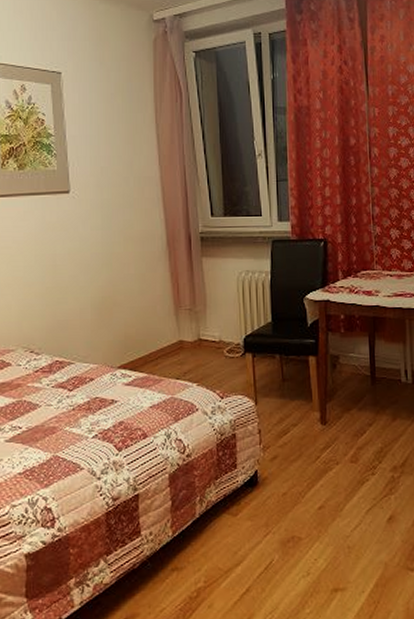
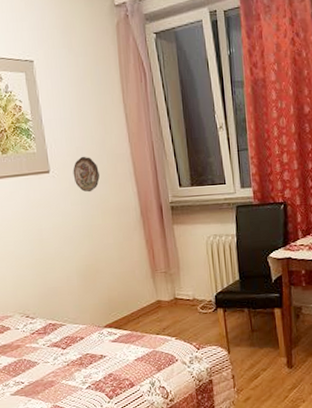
decorative plate: none [95,177,124,217] -> present [73,156,100,193]

